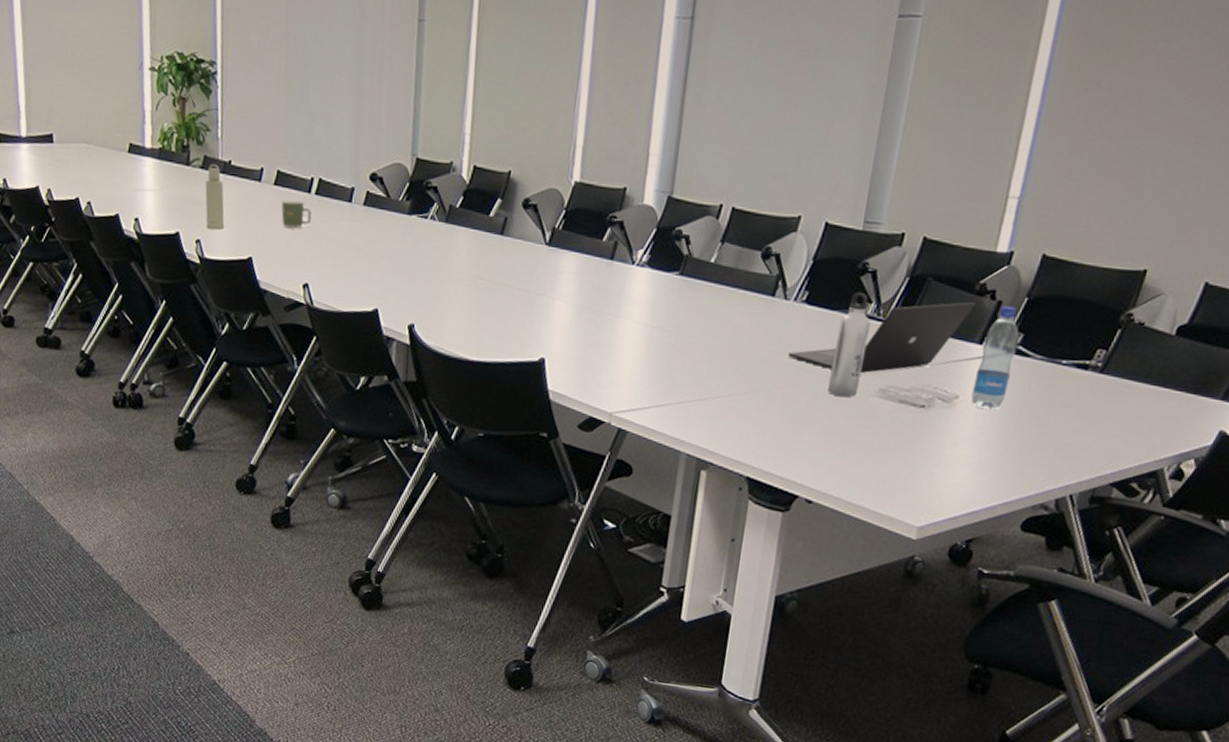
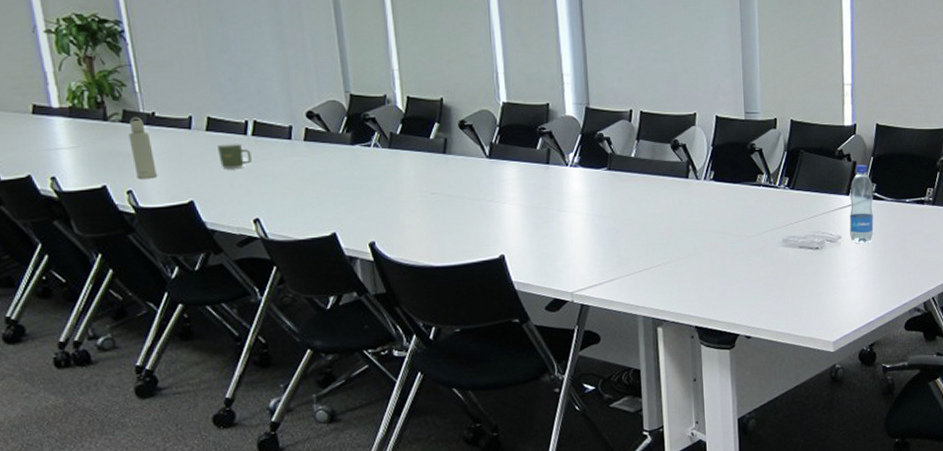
laptop: present [787,302,976,373] -> none [707,165,839,230]
water bottle: present [827,293,871,398] -> none [742,168,767,251]

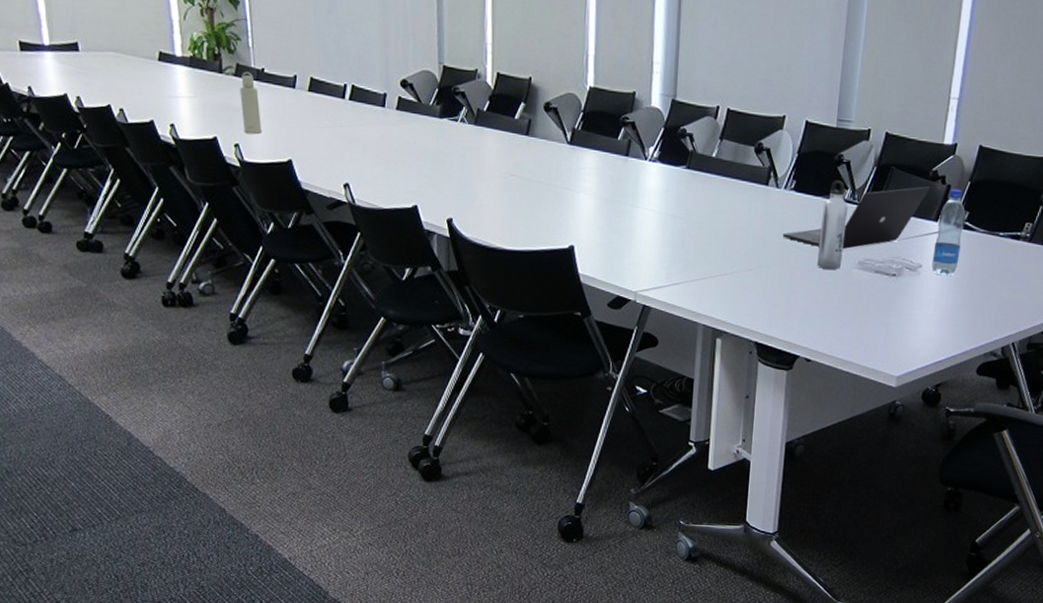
mug: present [218,143,251,168] -> none [317,105,347,132]
laptop: none [707,165,839,230] -> present [782,186,931,249]
water bottle: none [742,168,767,251] -> present [817,181,848,270]

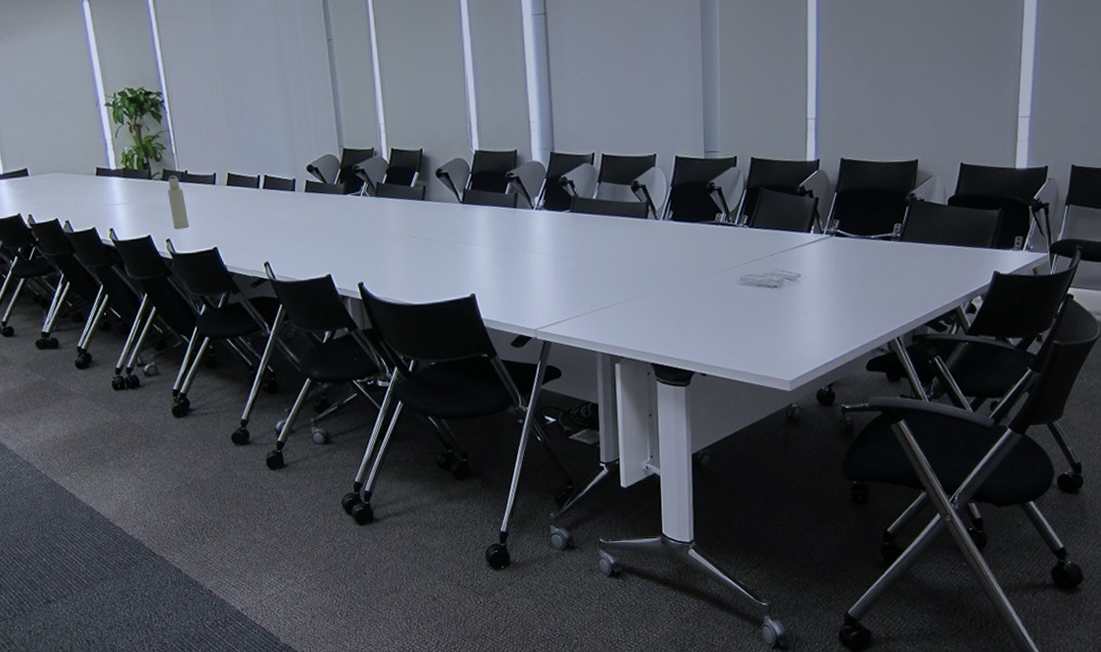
laptop: present [782,186,931,249] -> none [665,202,800,269]
water bottle: present [817,181,848,270] -> none [700,206,725,289]
bottle: present [931,188,966,276] -> none [810,200,836,282]

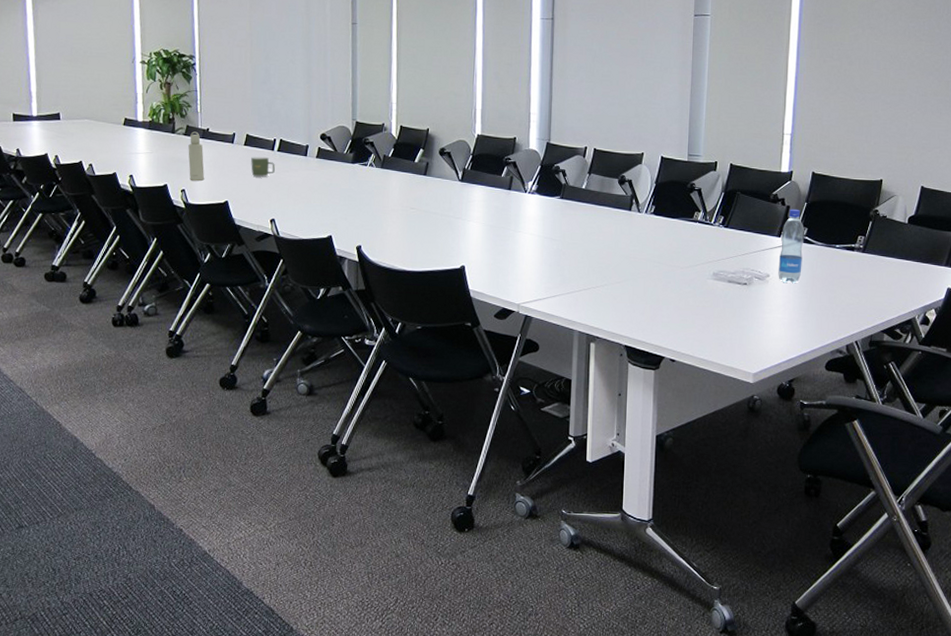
mug: none [236,195,263,218] -> present [251,156,275,177]
bottle: none [810,200,836,282] -> present [778,209,804,284]

